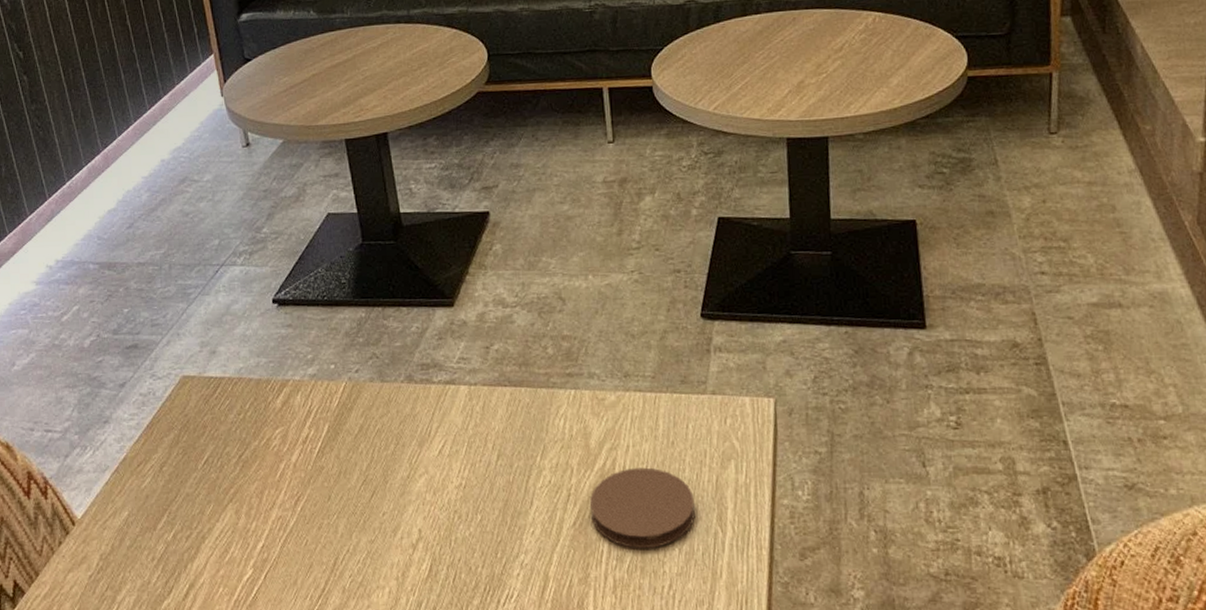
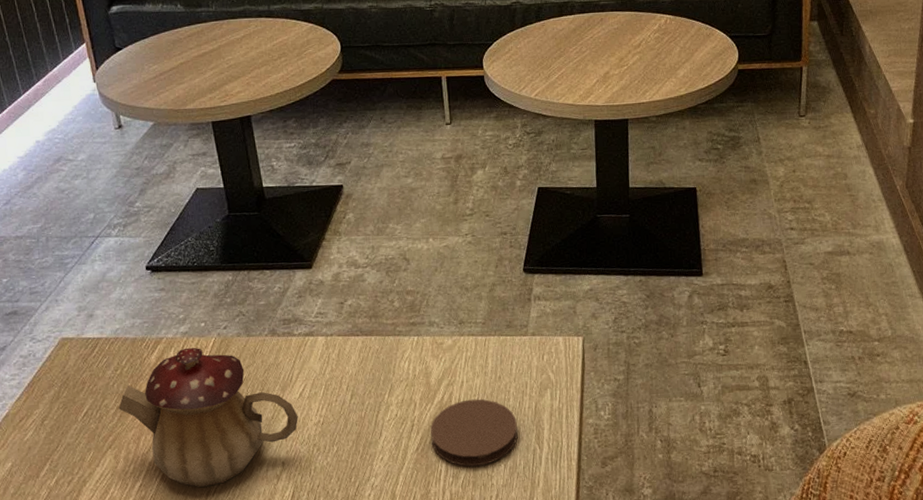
teapot: none [241,392,437,553] -> present [118,347,298,488]

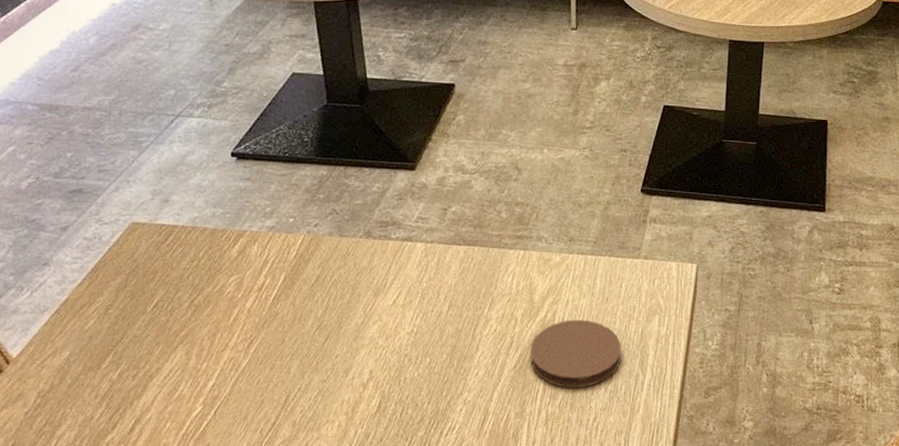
teapot: present [118,347,298,488] -> none [193,243,390,391]

